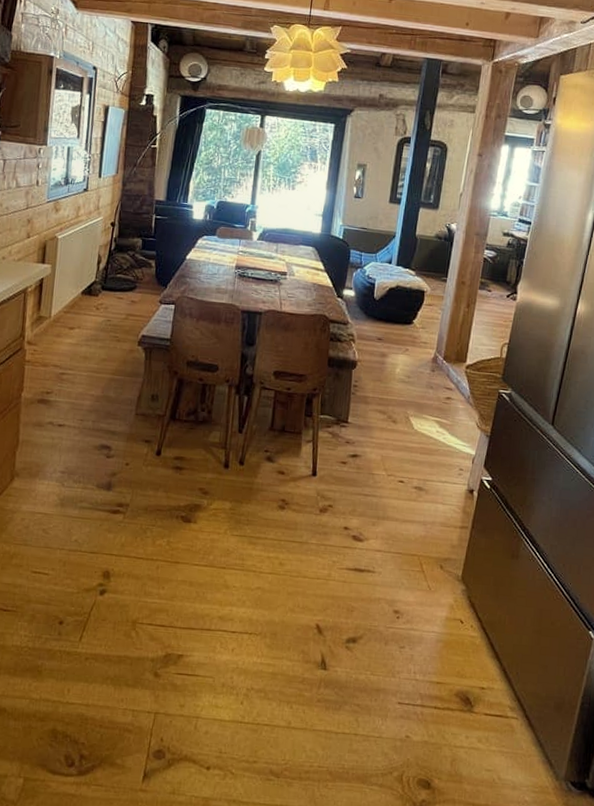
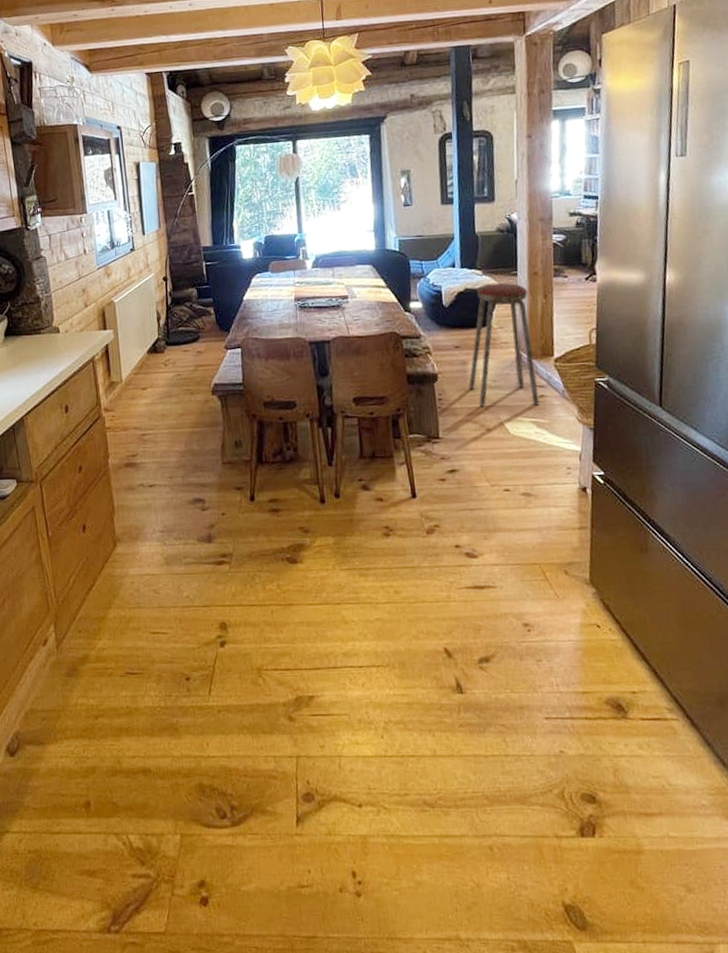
music stool: none [384,284,453,407] -> present [469,282,540,406]

